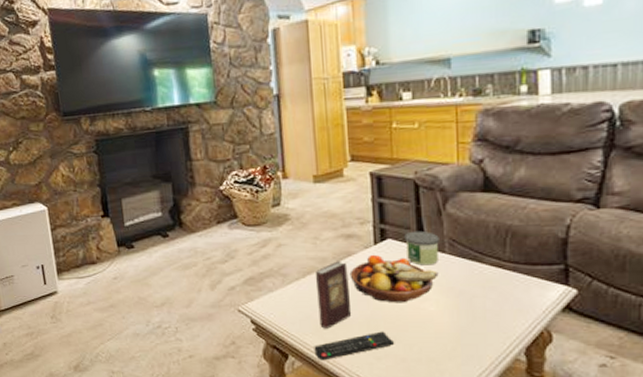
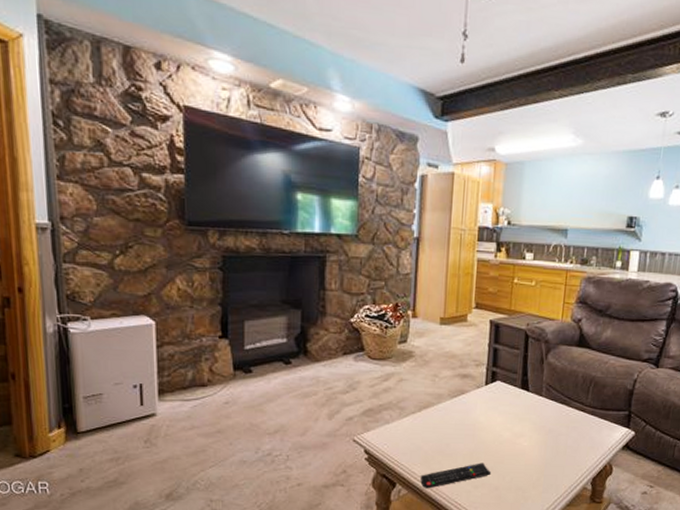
book: present [316,261,352,329] -> none [428,398,460,459]
fruit bowl: present [349,254,439,303] -> none [461,393,535,438]
candle: present [404,230,439,266] -> none [511,375,539,406]

